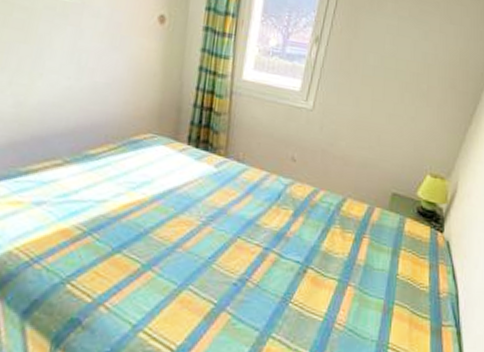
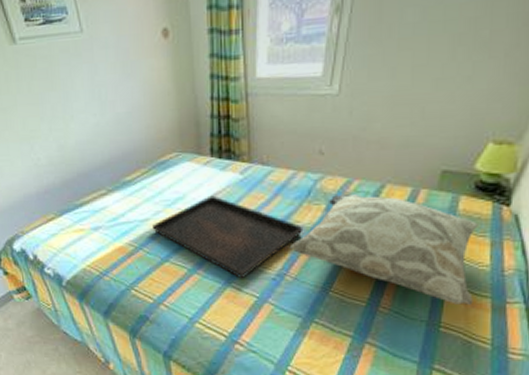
serving tray: none [109,184,271,282] -> present [152,195,304,279]
decorative pillow: none [254,201,420,326] -> present [289,193,478,305]

